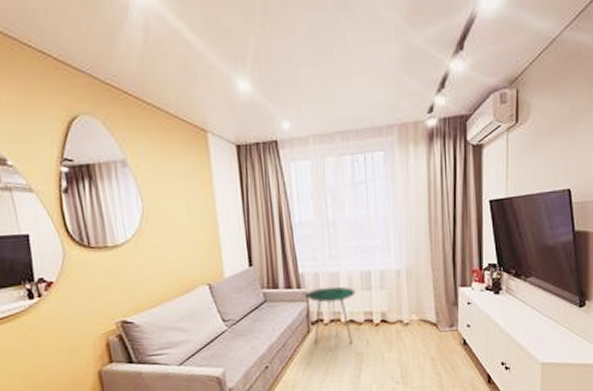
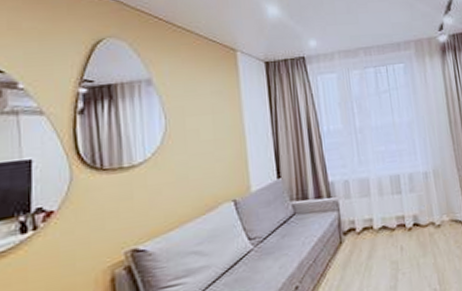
side table: present [305,286,356,351] -> none [336,192,387,262]

